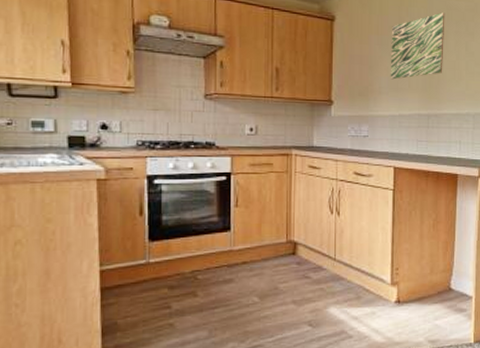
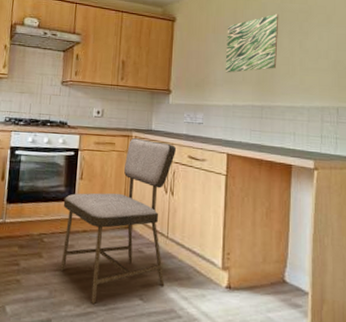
dining chair: none [217,155,340,338] -> present [60,137,176,305]

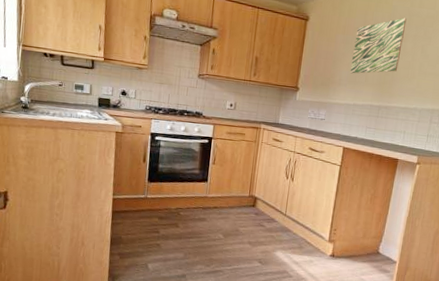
dining chair: present [60,137,176,305] -> none [194,129,299,265]

